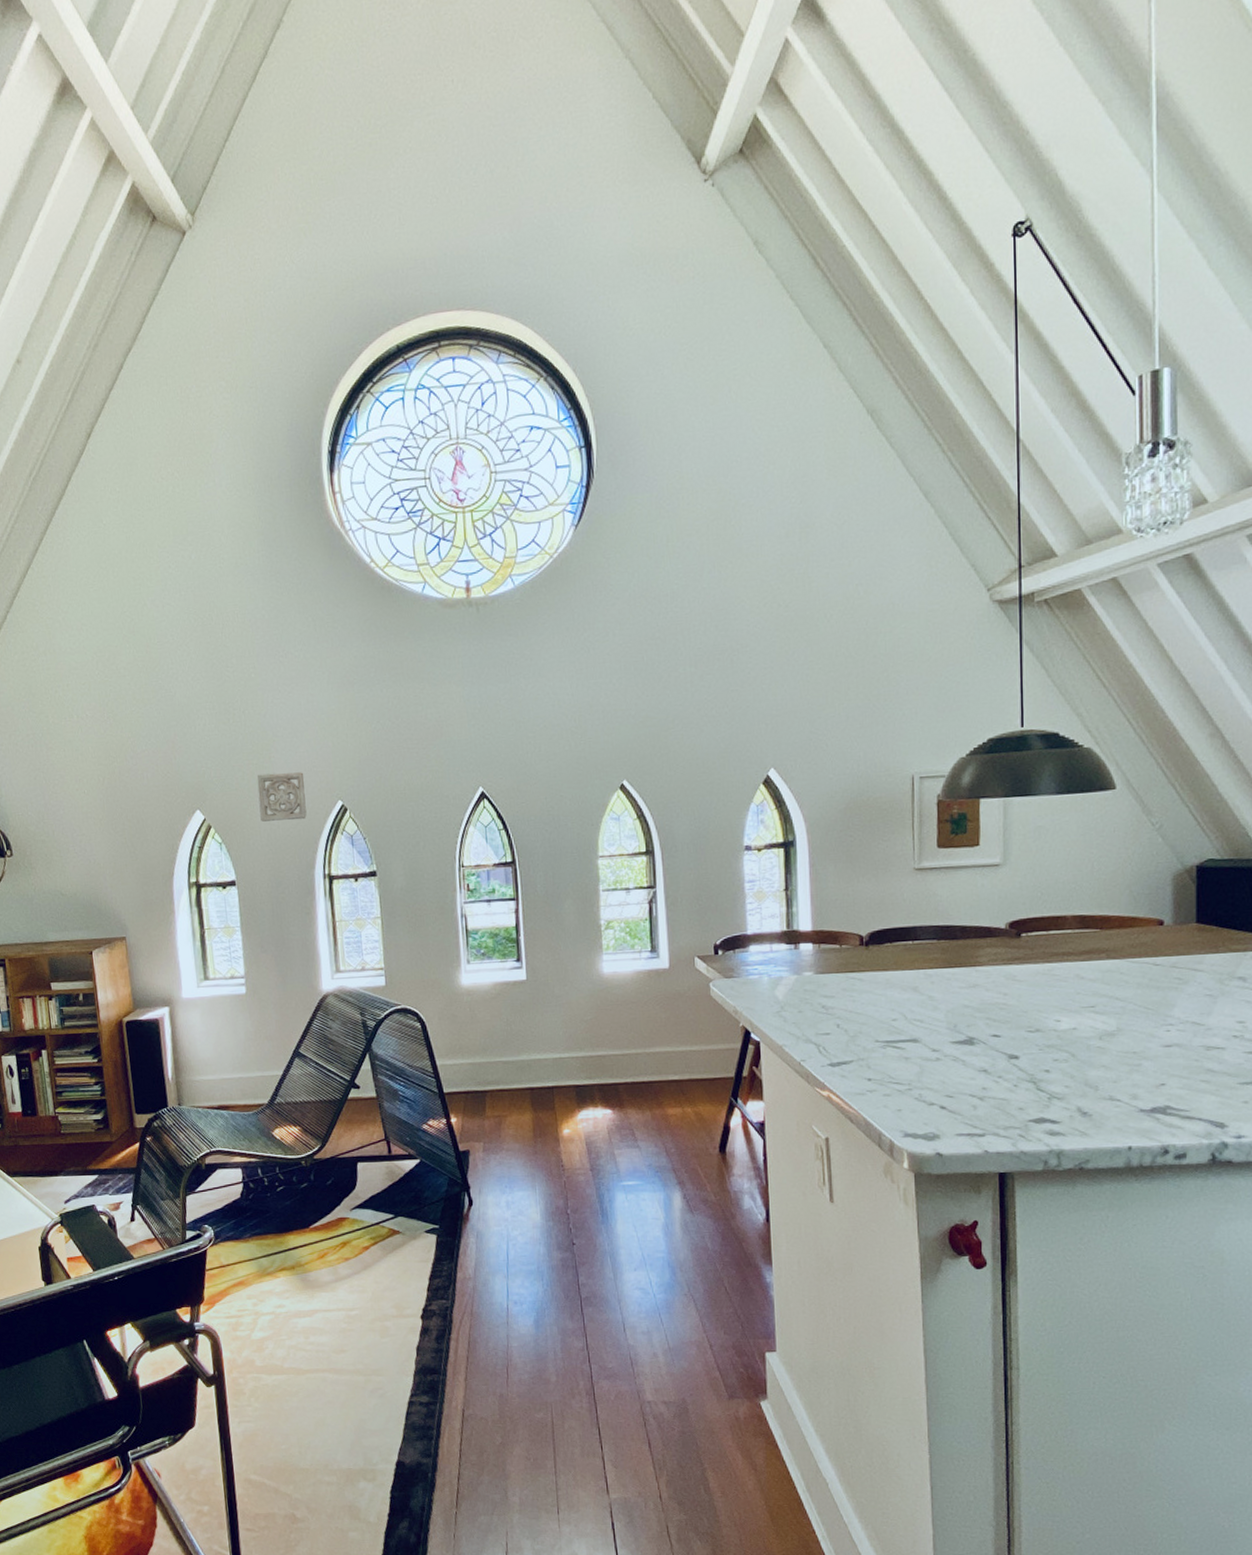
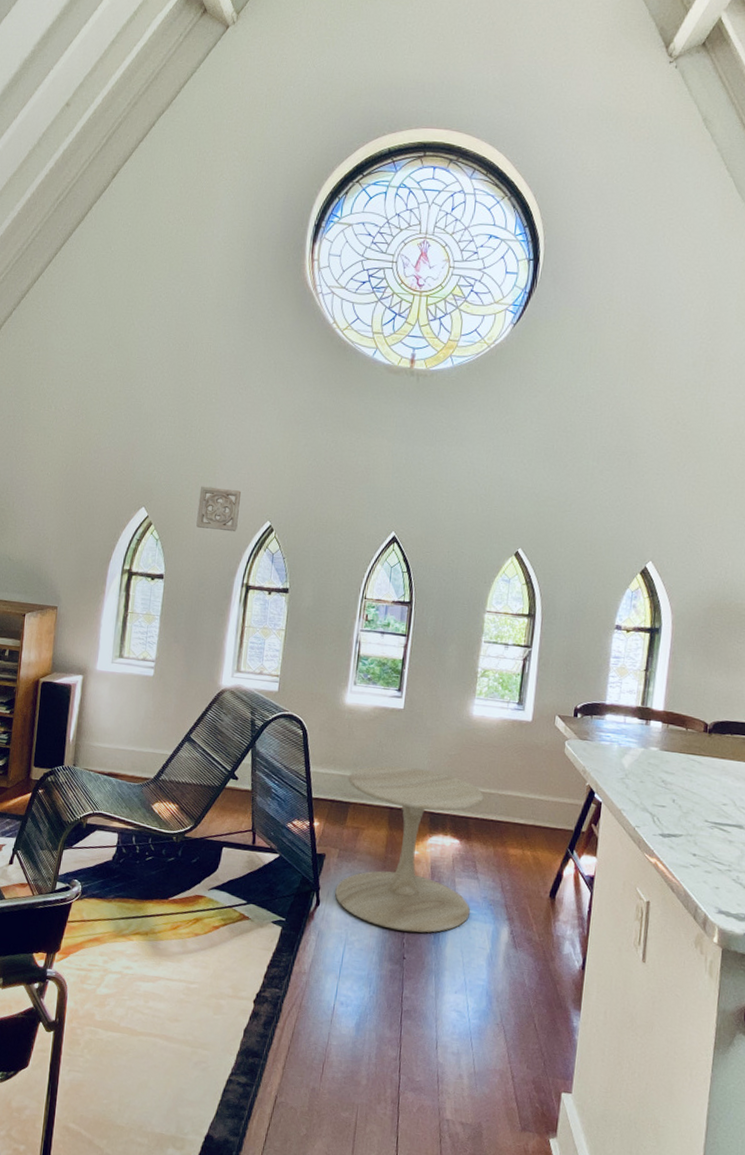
side table: none [480,1040,636,1216] -> present [335,765,484,933]

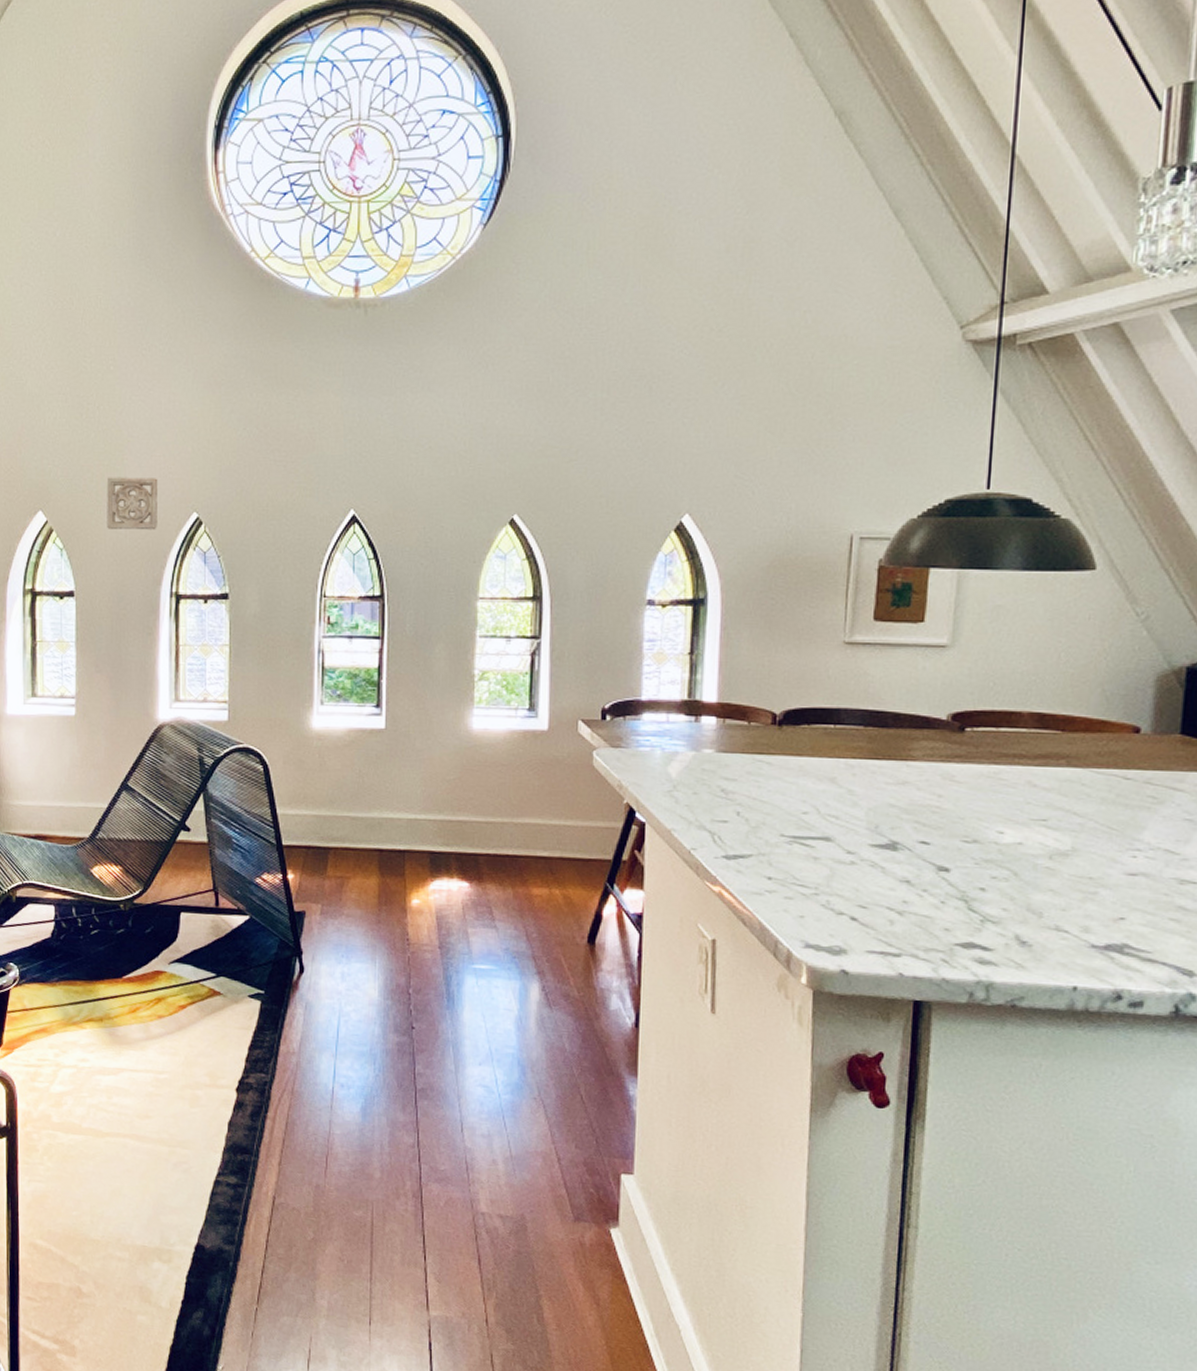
side table: present [335,765,484,933] -> none [321,798,495,997]

